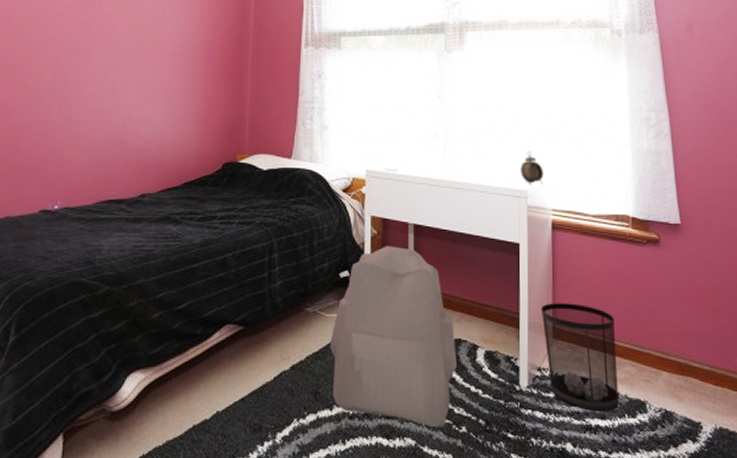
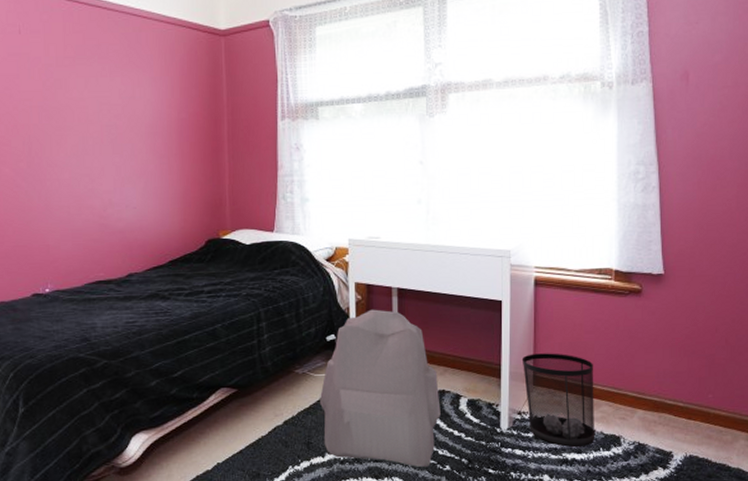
alarm clock: present [520,150,544,184] -> none [504,211,527,244]

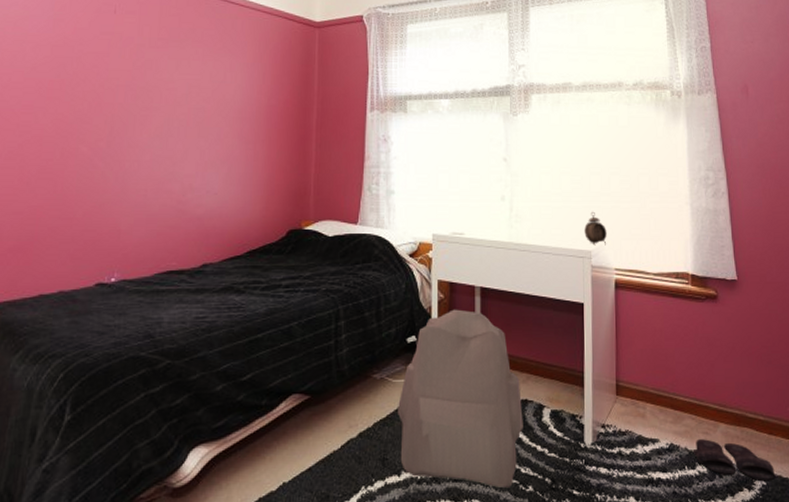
alarm clock: none [504,211,527,244] -> present [584,211,607,244]
waste bin: present [521,353,596,447] -> none [604,360,680,465]
slippers: none [608,424,691,462] -> present [692,439,775,482]

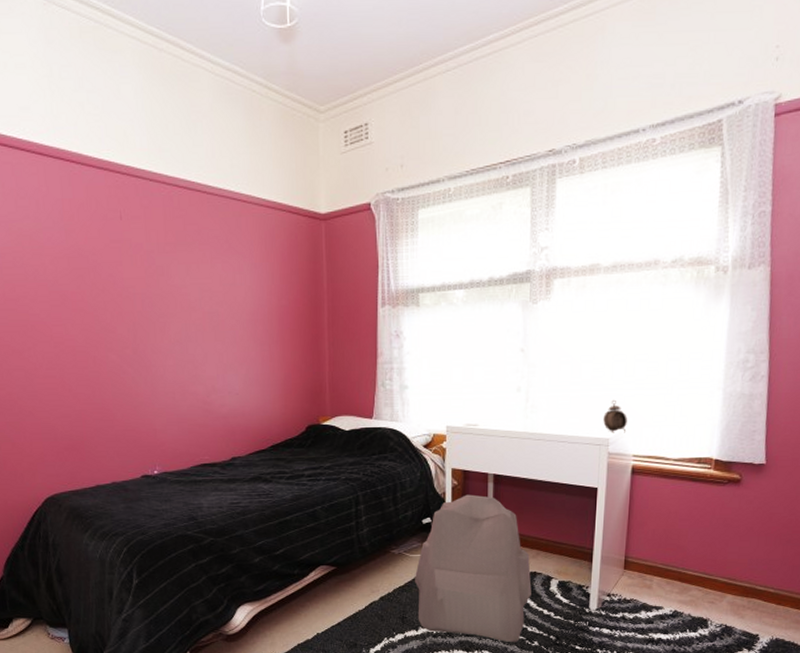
slippers: present [692,439,775,482] -> none [696,607,778,644]

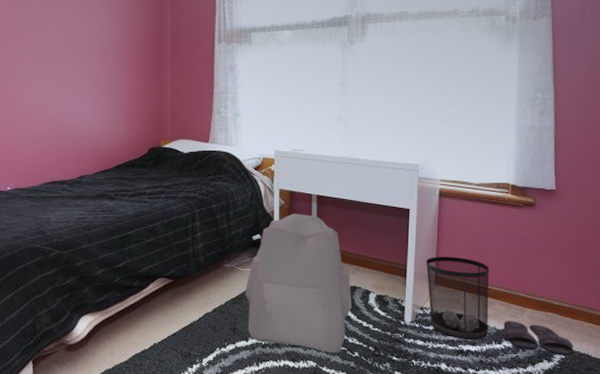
alarm clock: present [603,399,627,432] -> none [413,130,434,159]
waste bin: none [614,539,687,627] -> present [425,256,490,339]
slippers: none [696,607,778,644] -> present [500,321,573,356]

